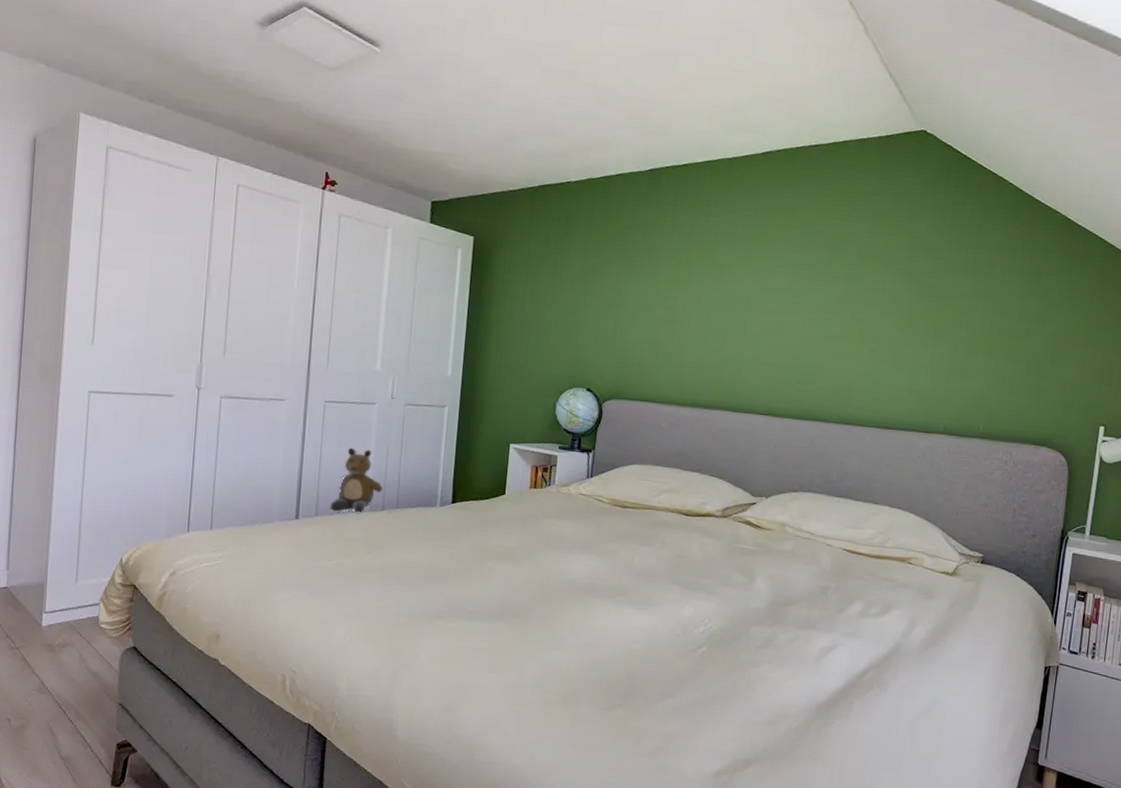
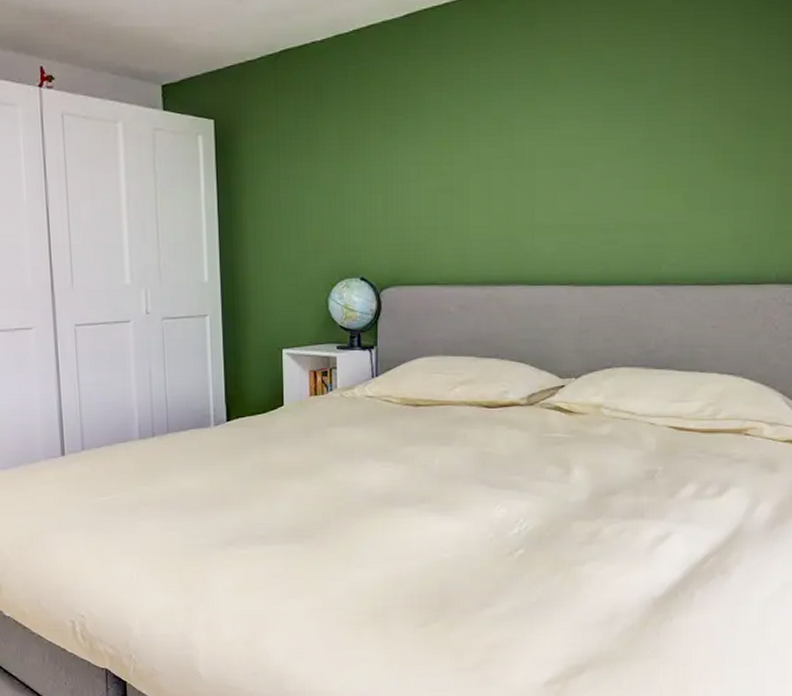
bear: present [330,448,383,514] -> none [96,372,150,444]

